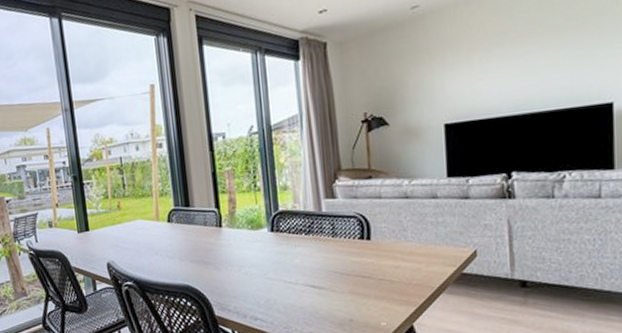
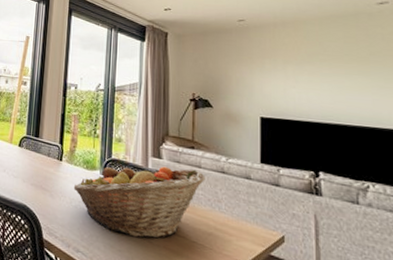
fruit basket: none [240,201,388,291] -> present [73,164,206,239]

